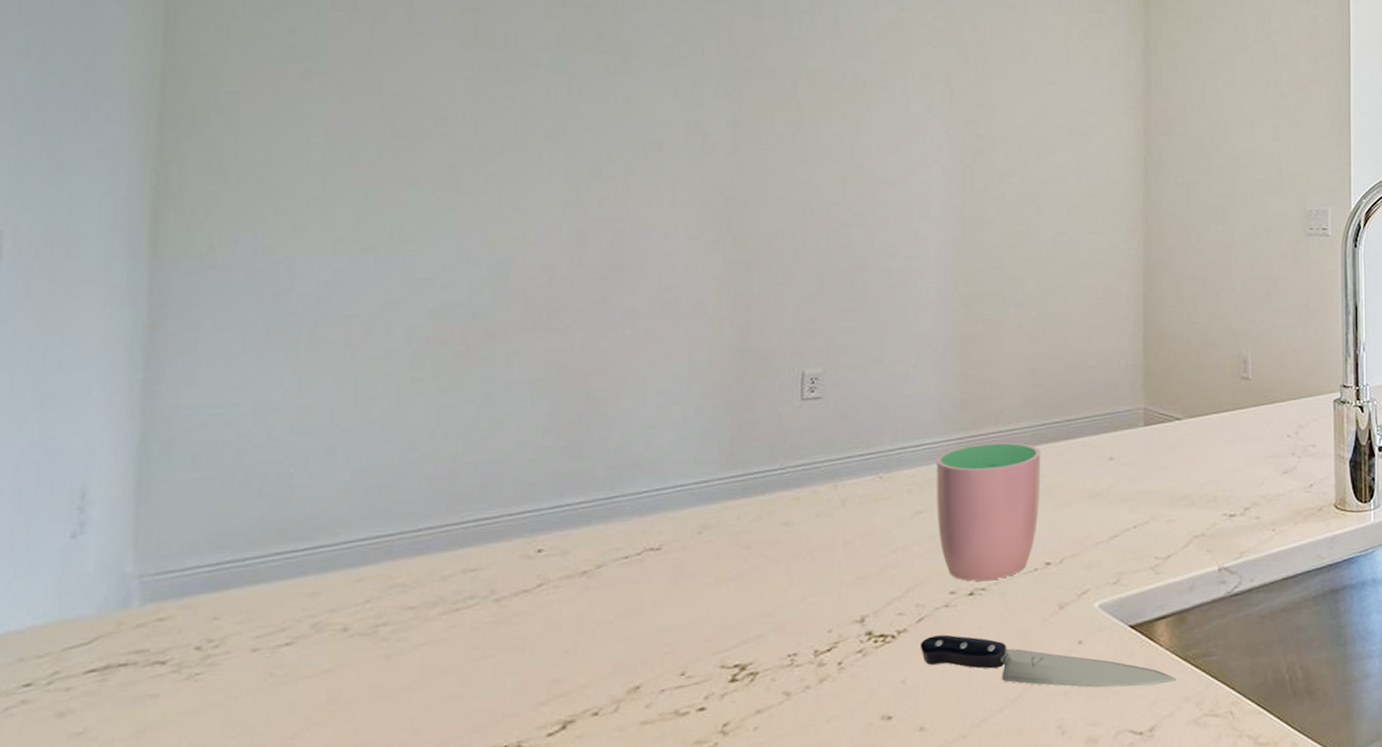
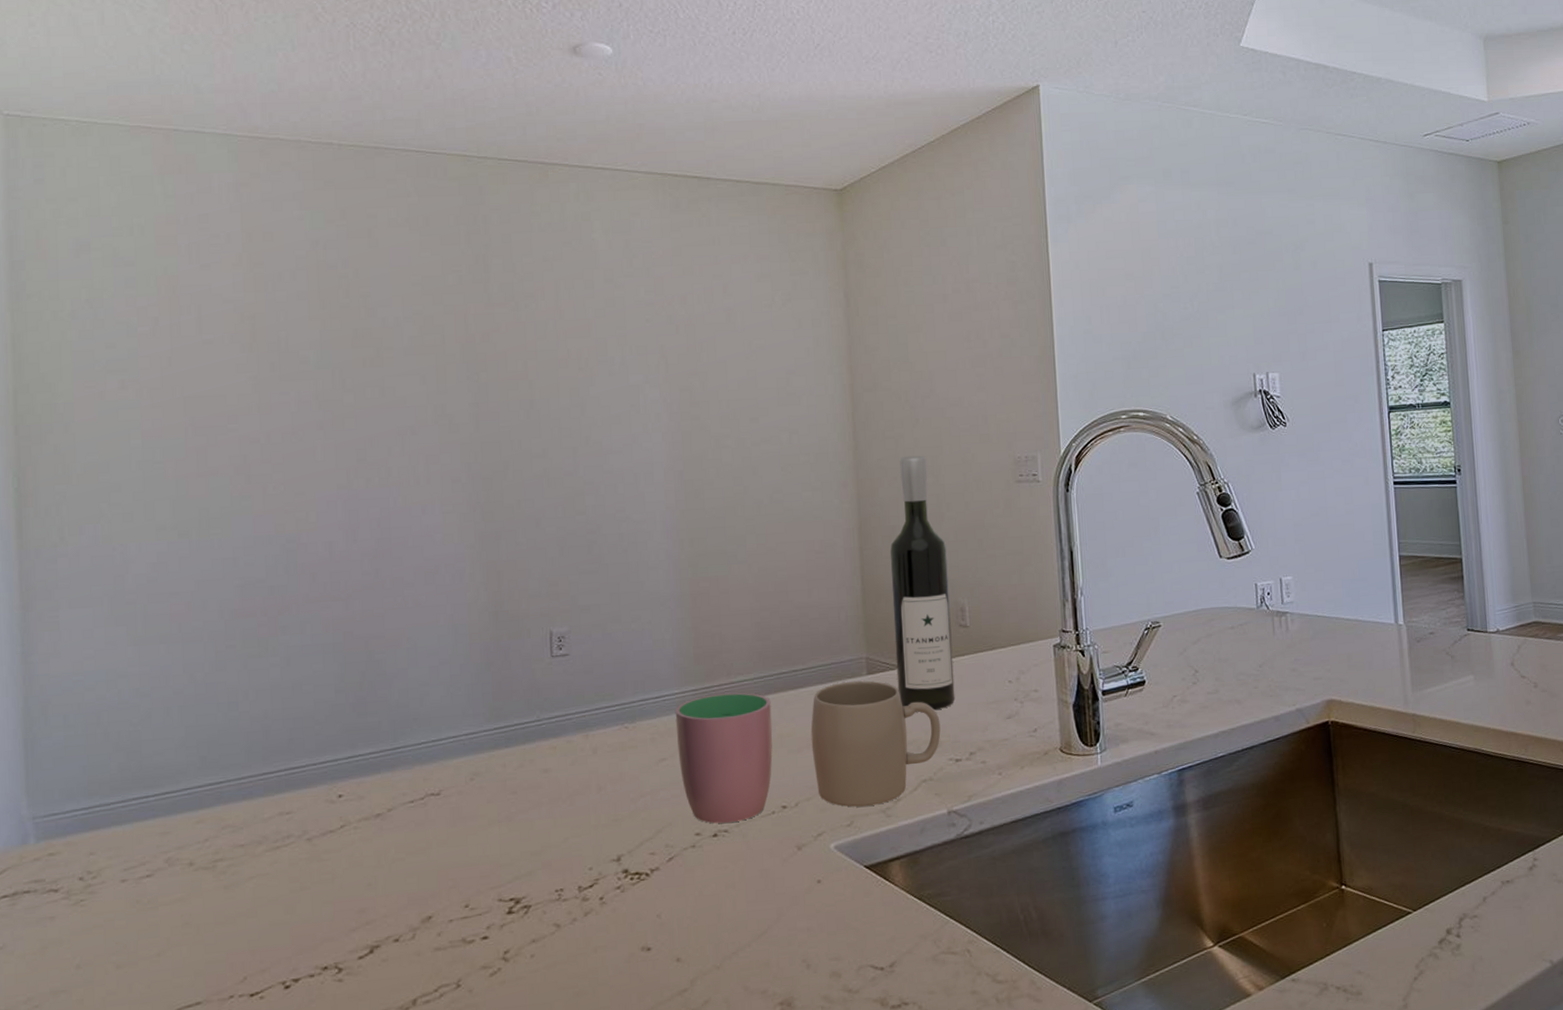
kitchen knife: present [921,634,1177,688] -> none [672,873,914,925]
mug: none [1081,432,1216,564] -> present [810,681,941,807]
bottle: none [1175,203,1233,463] -> present [889,455,955,710]

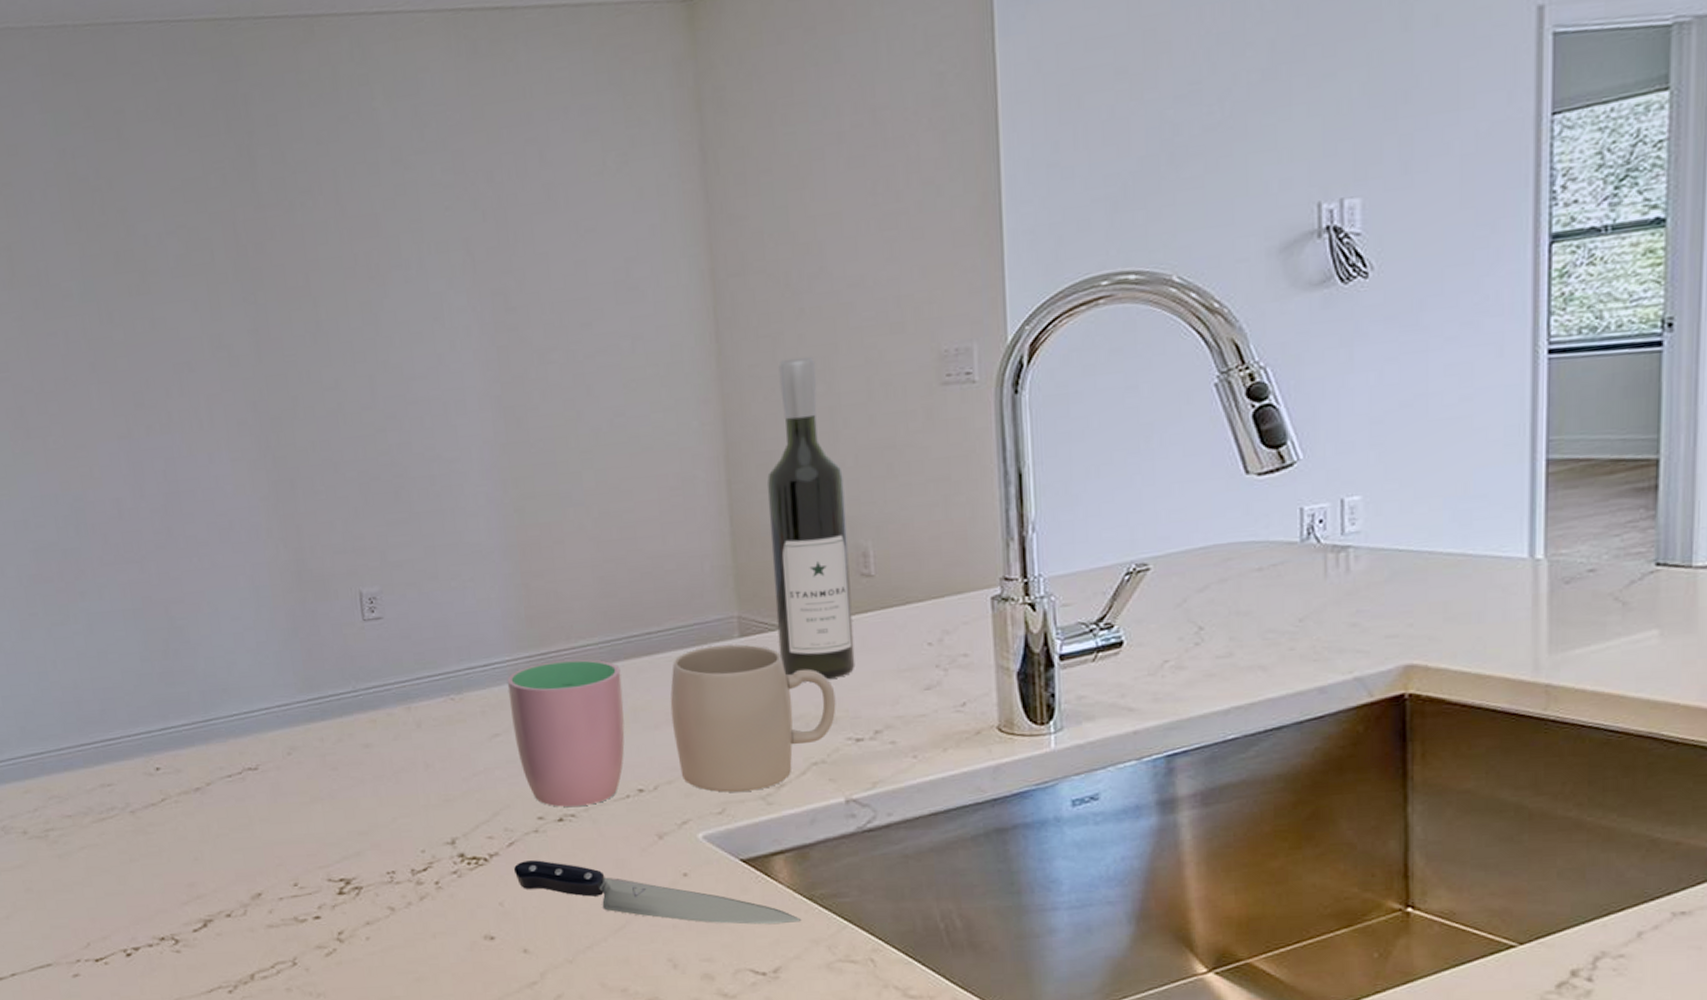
kitchen knife: none [672,873,914,925] -> present [514,860,802,925]

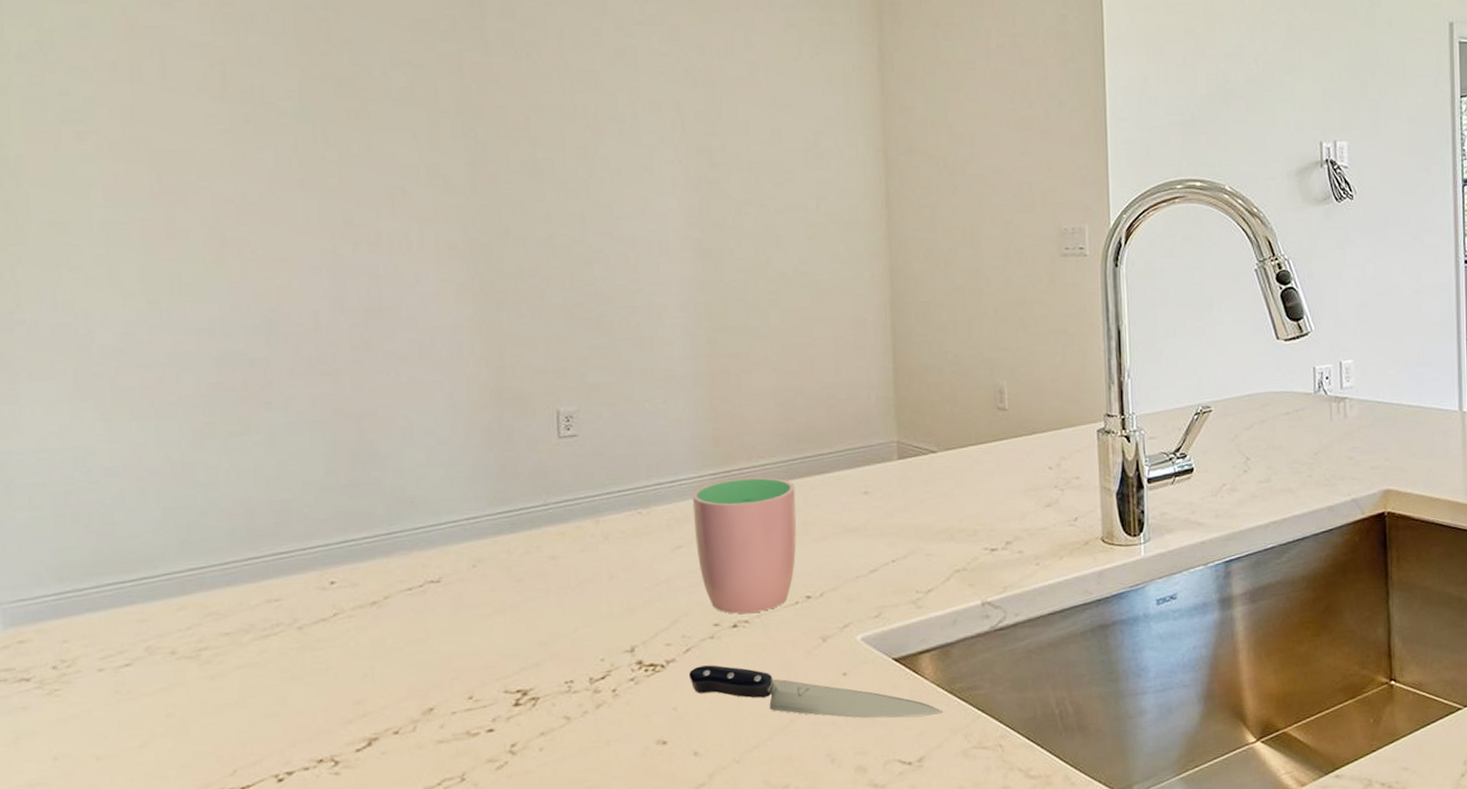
mug: present [670,644,836,793] -> none [837,466,976,598]
bottle: present [766,356,855,679] -> none [924,225,992,497]

